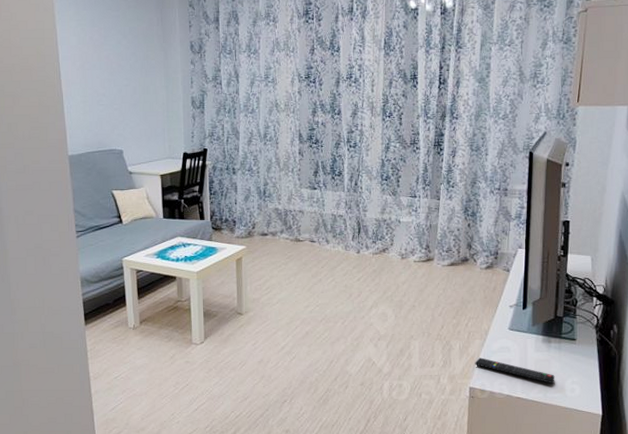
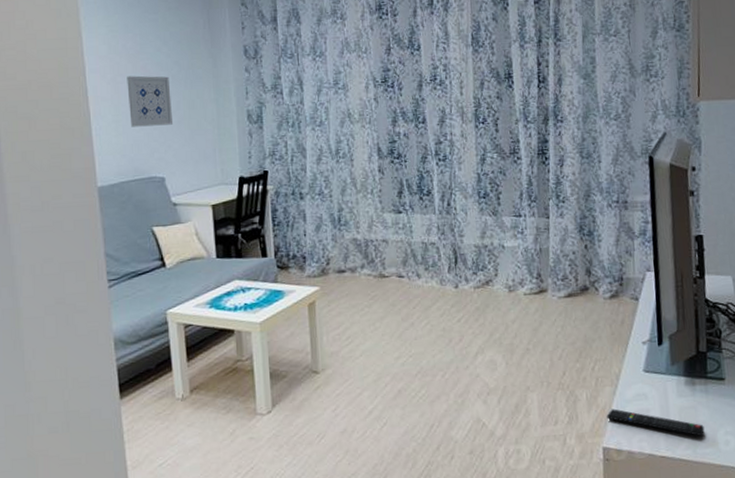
wall art: none [93,64,131,107] -> present [127,75,174,127]

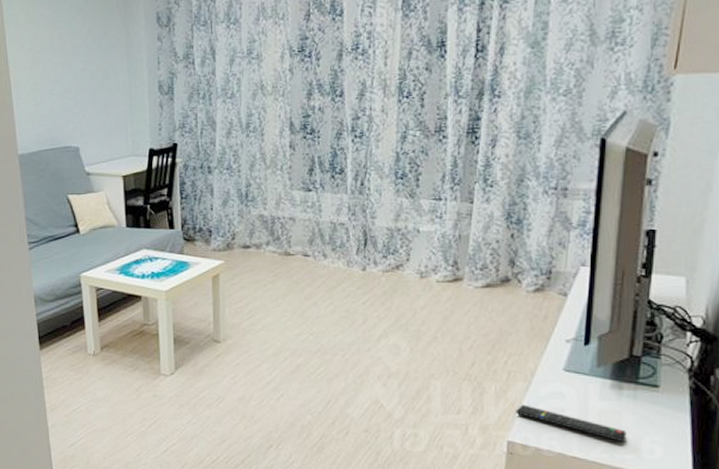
wall art: present [127,75,174,127] -> none [44,45,88,97]

